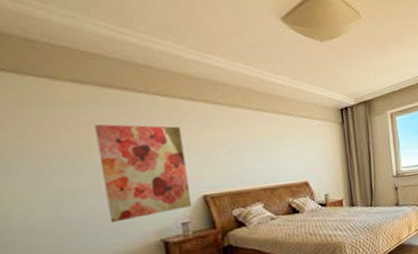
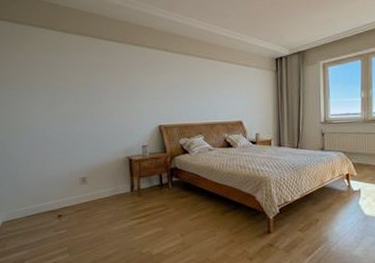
wall art: present [94,123,193,223] -> none [89,66,151,140]

